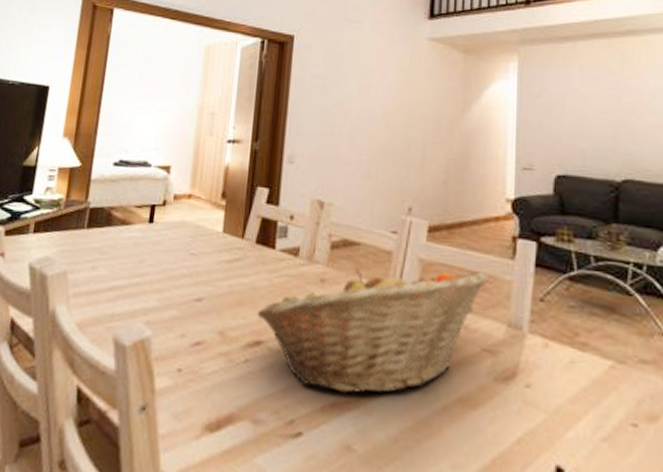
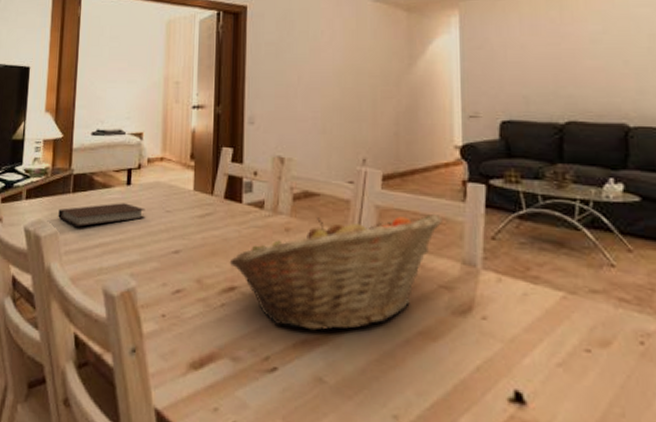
notebook: none [69,242,168,267] -> present [58,203,145,227]

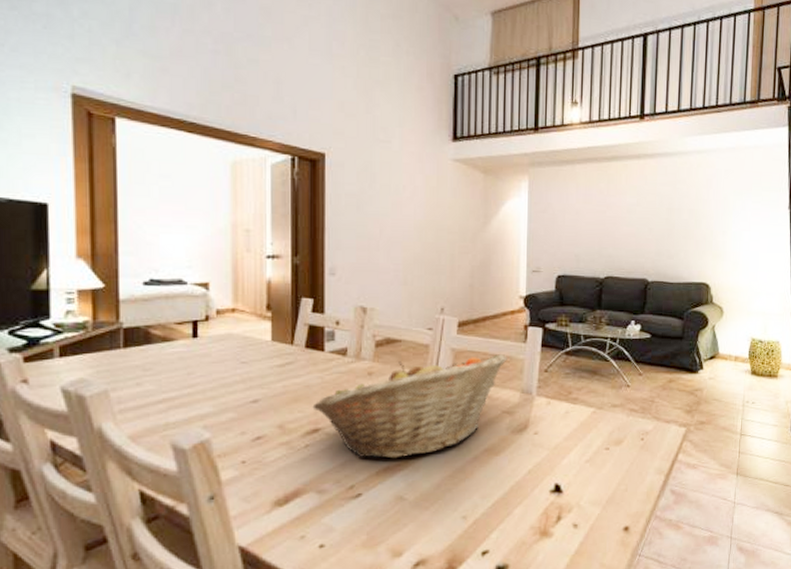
notebook: present [58,203,145,227] -> none [106,356,217,383]

